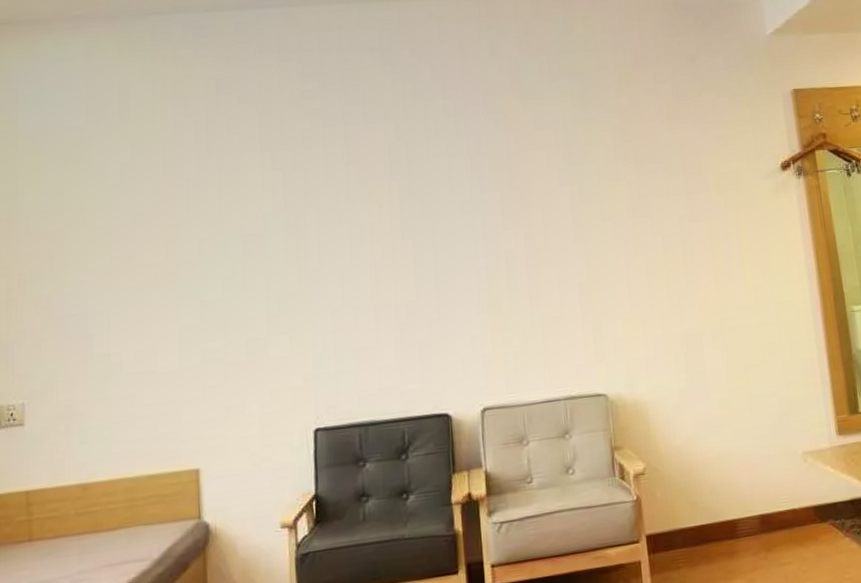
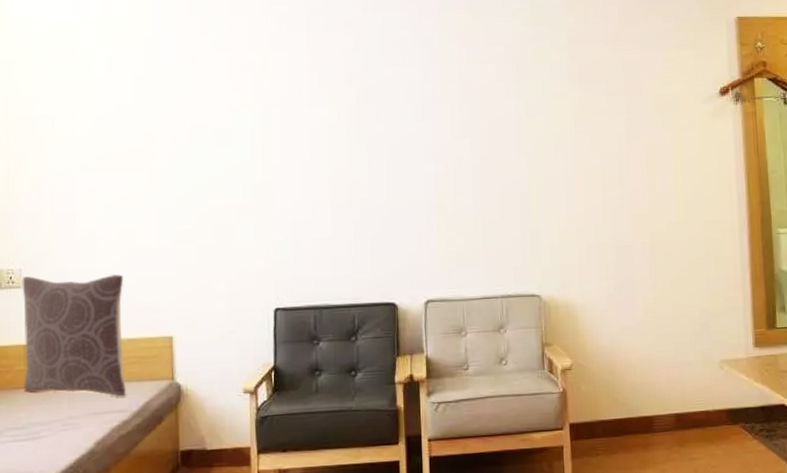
pillow: none [25,402,147,546] -> present [22,274,127,397]

